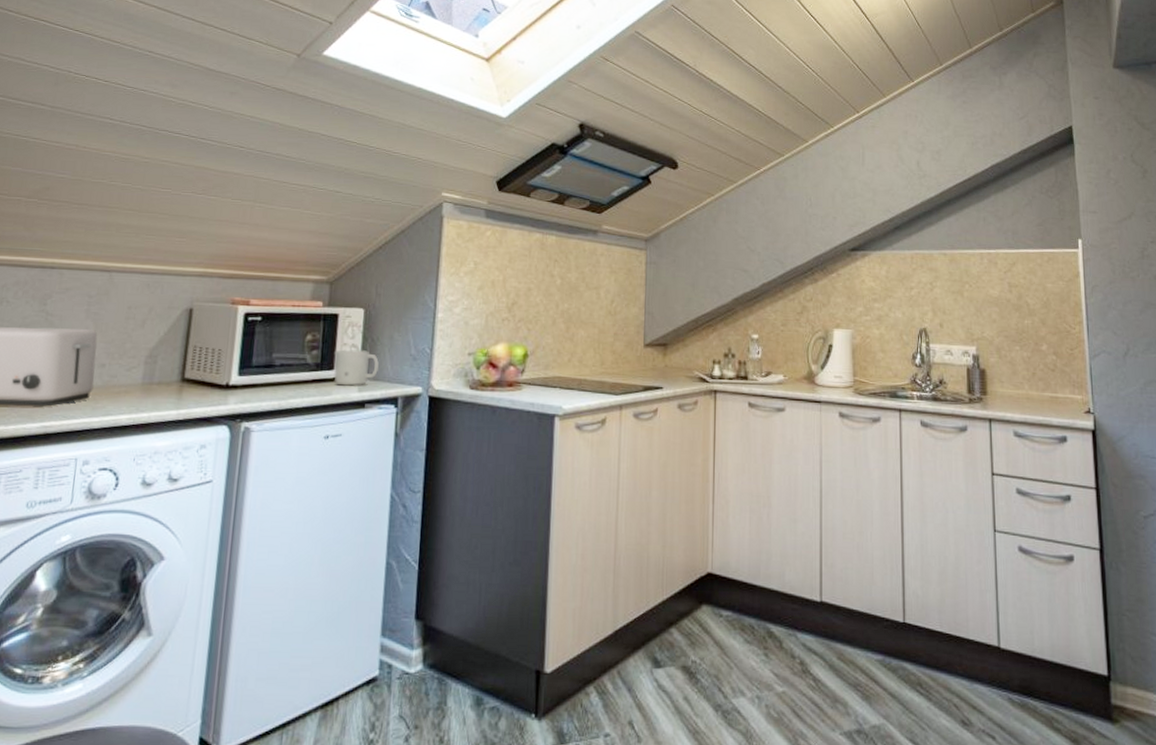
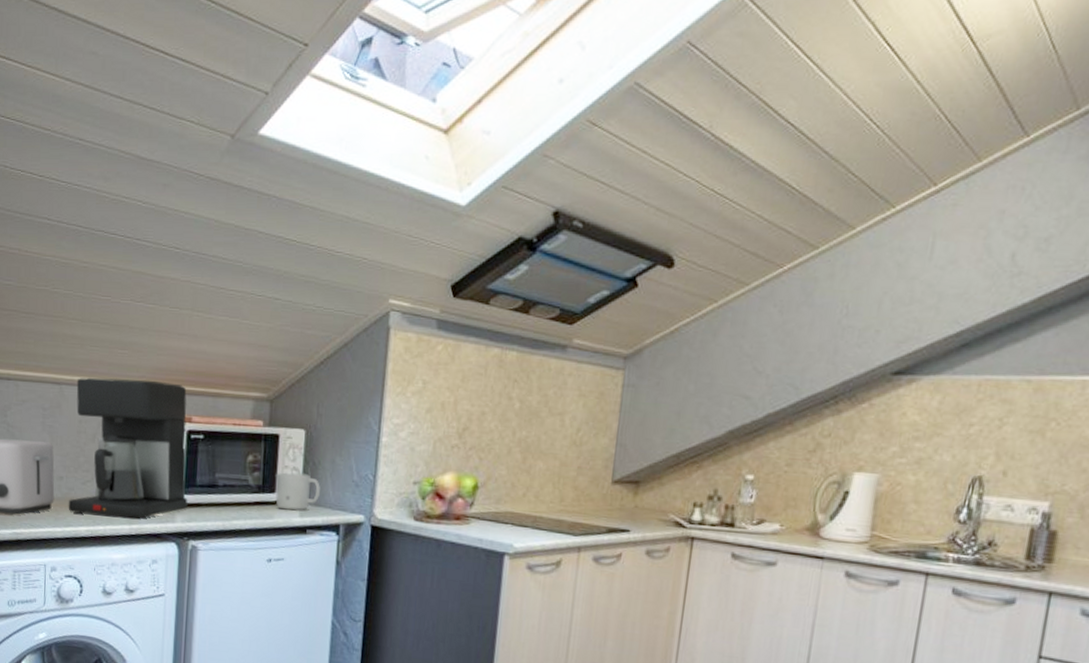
coffee maker: none [108,264,246,402] -> present [68,377,188,518]

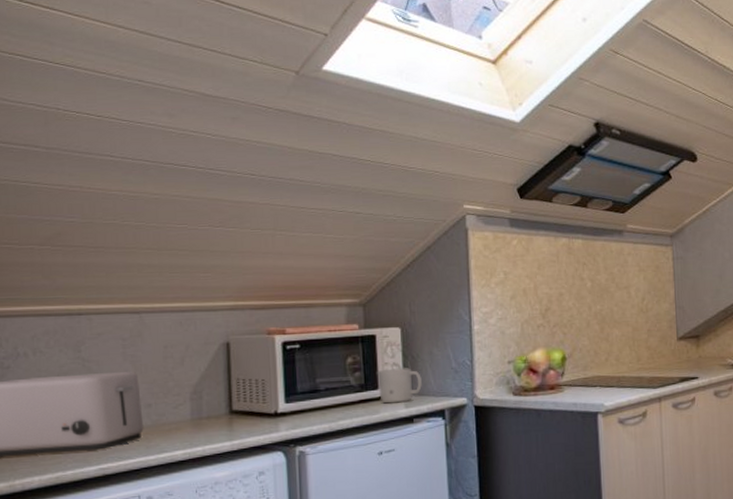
coffee maker: present [68,377,188,518] -> none [158,299,291,438]

